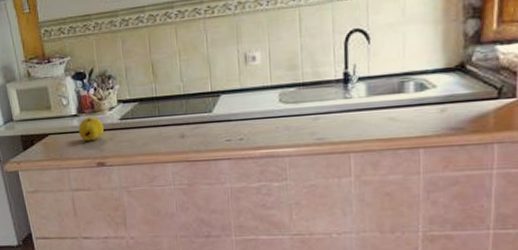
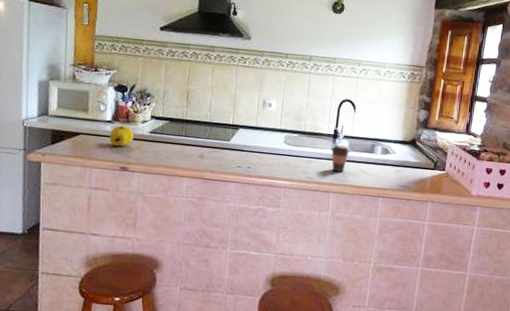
coffee cup: none [342,90,371,126] -> present [330,145,351,172]

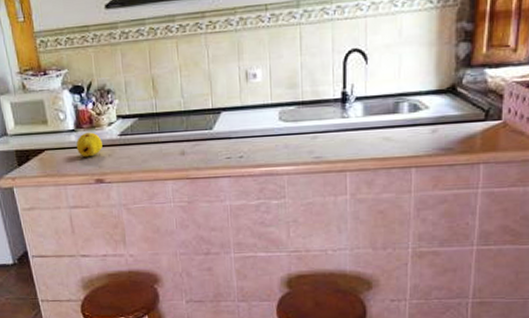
coffee cup: present [330,145,351,172] -> none [340,110,367,145]

